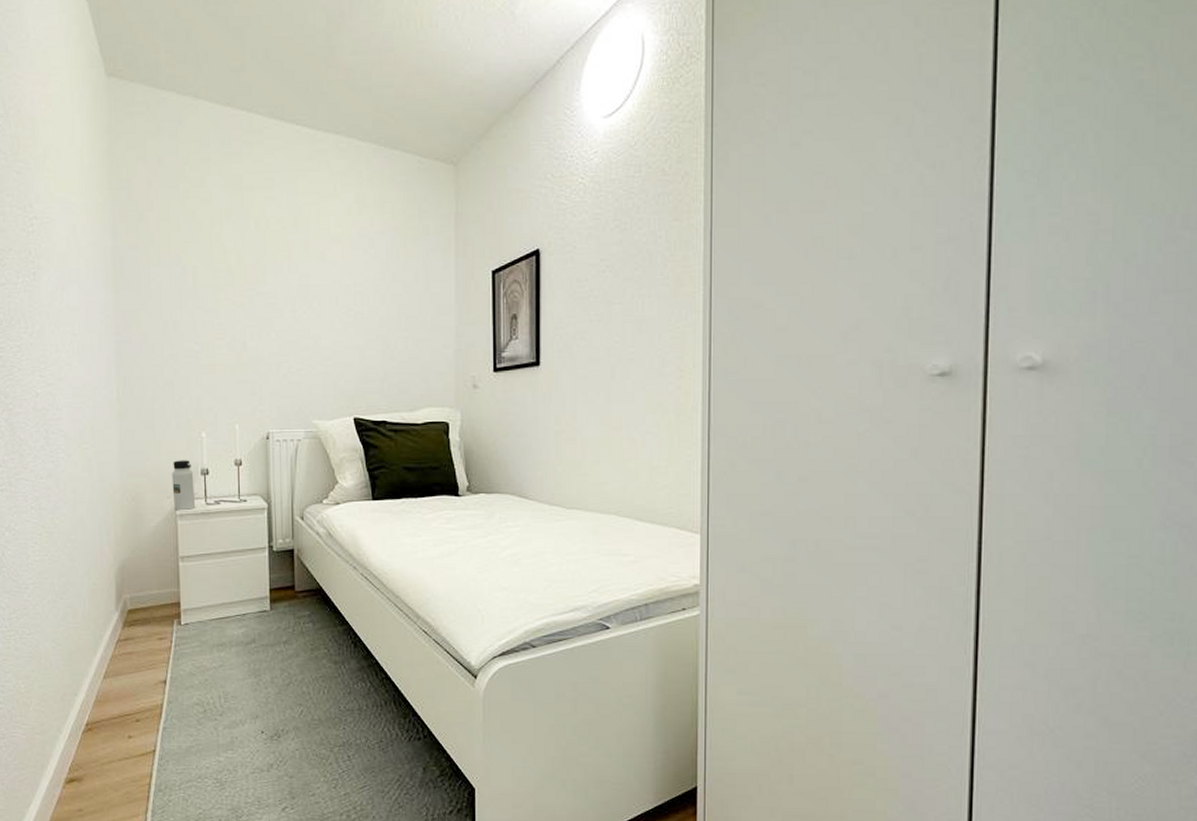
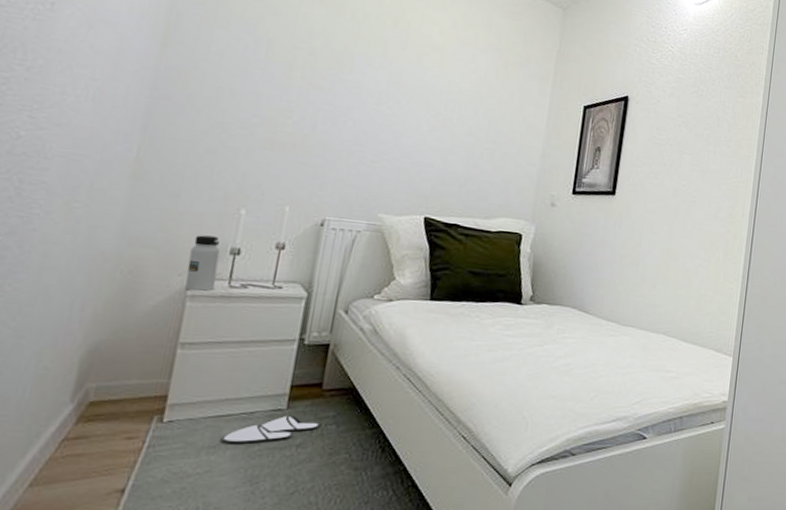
slippers: none [225,615,299,643] -> present [221,415,320,445]

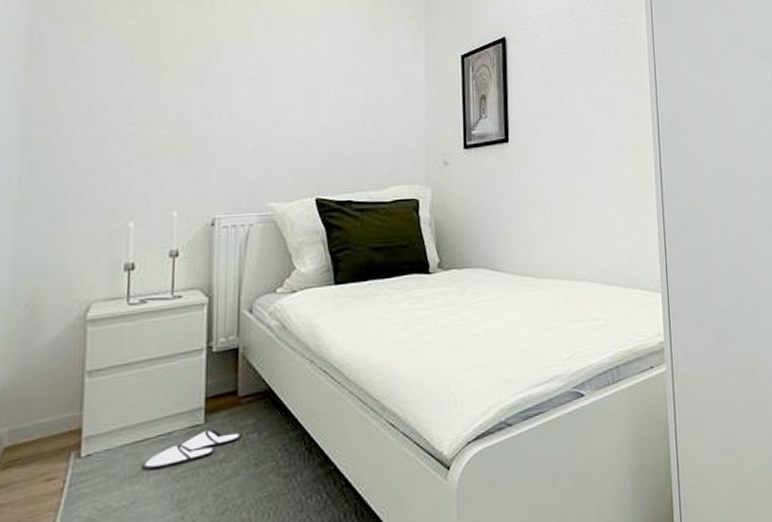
water bottle: present [185,235,221,292] -> none [83,254,115,316]

